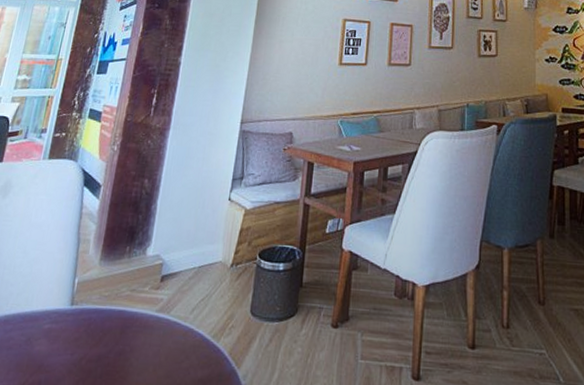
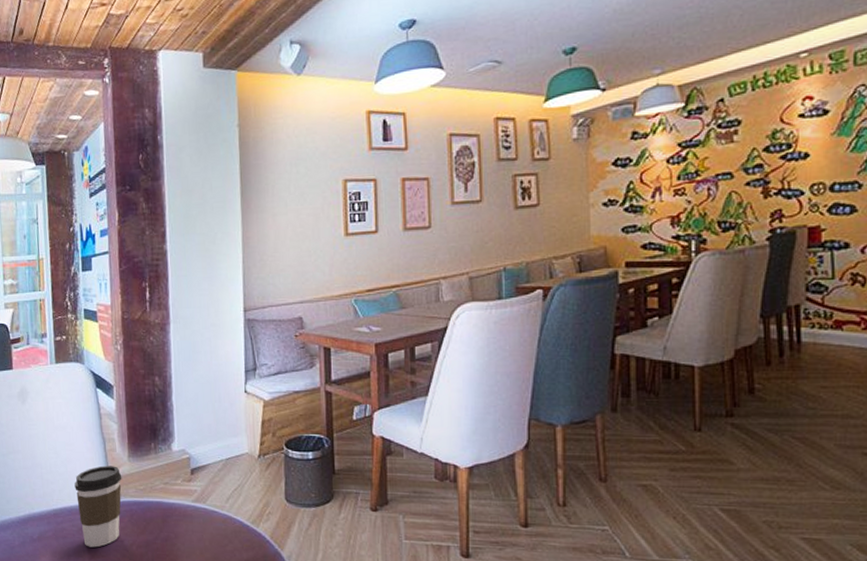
coffee cup: none [29,268,89,361] -> present [74,465,122,548]

